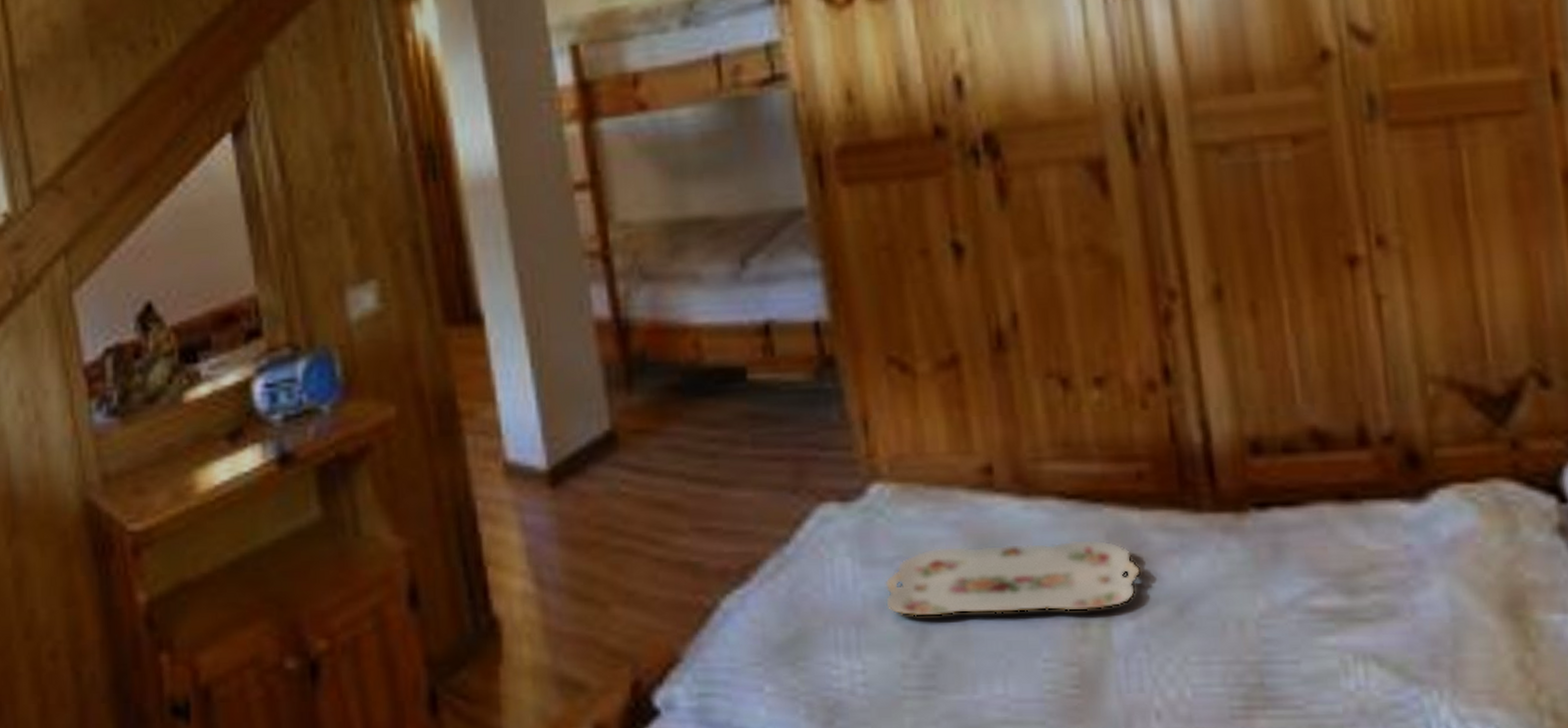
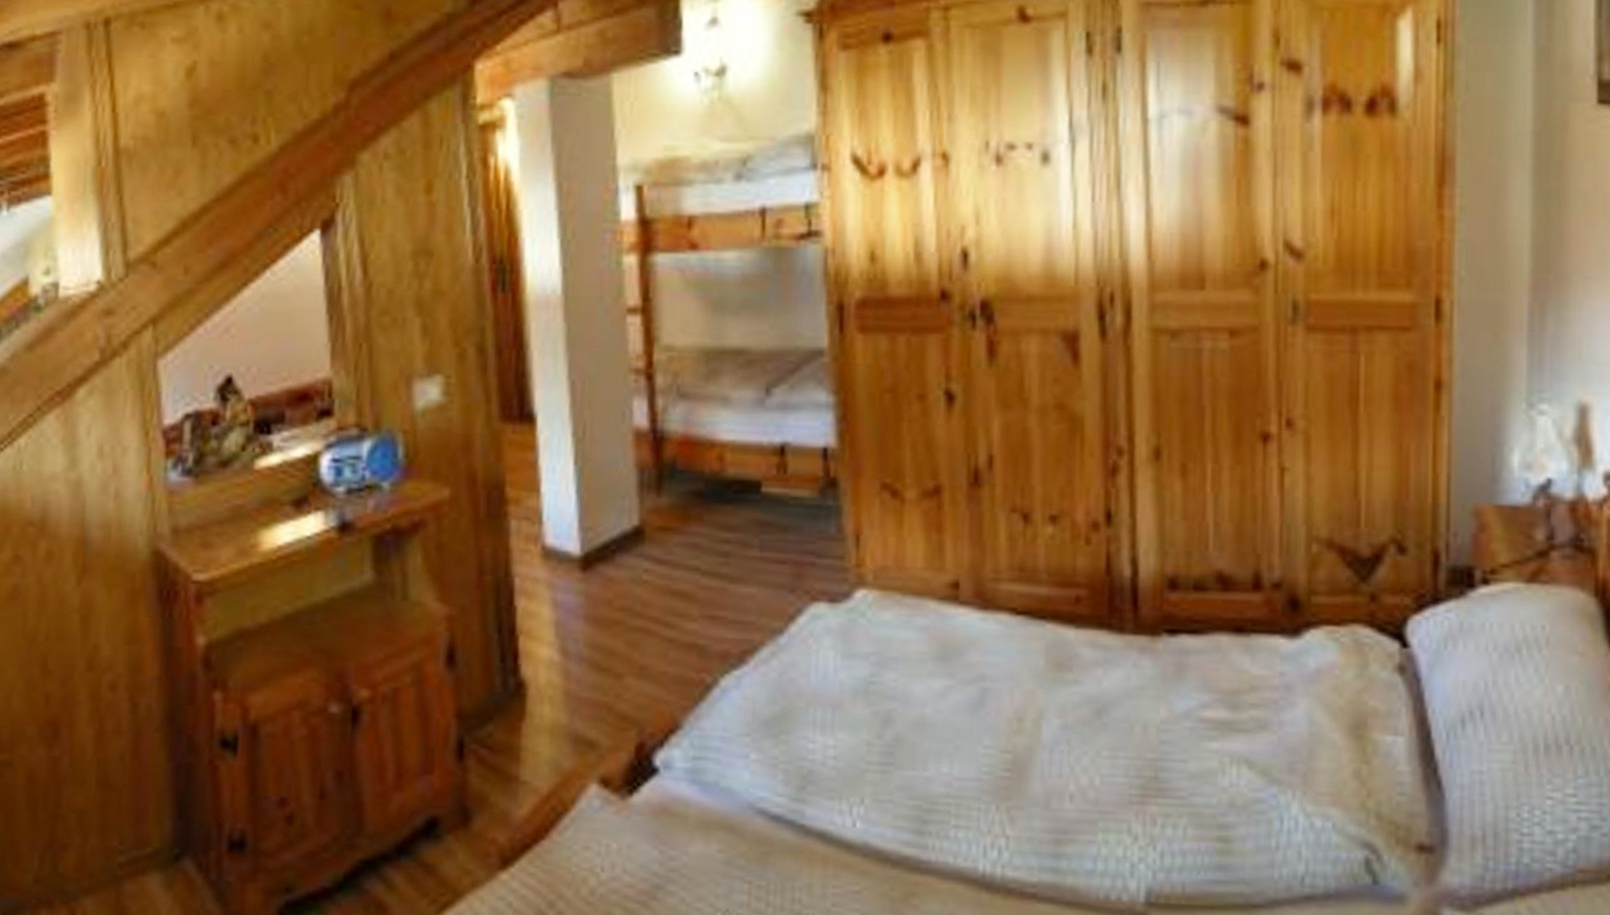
serving tray: present [885,539,1142,618] -> none [858,646,1071,709]

